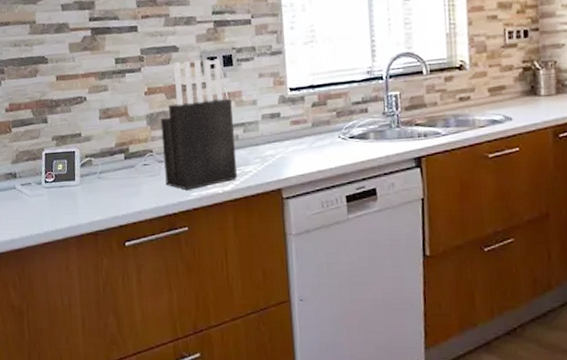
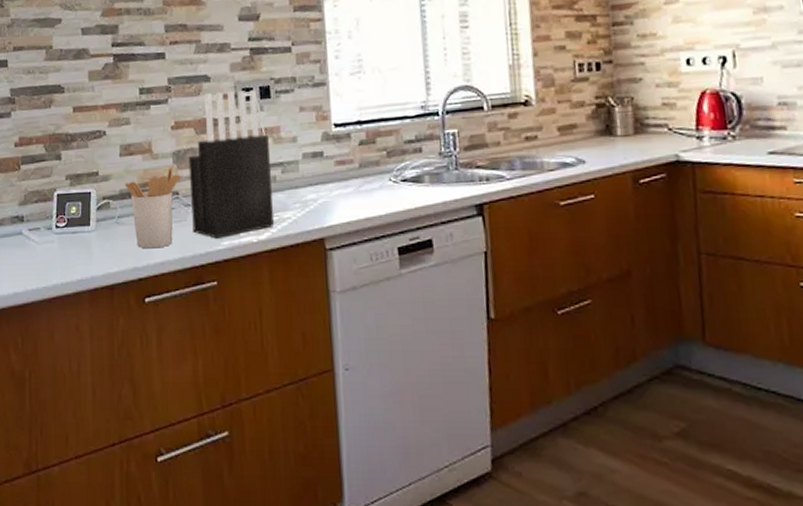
utensil holder: none [104,127,154,200] -> present [124,166,181,249]

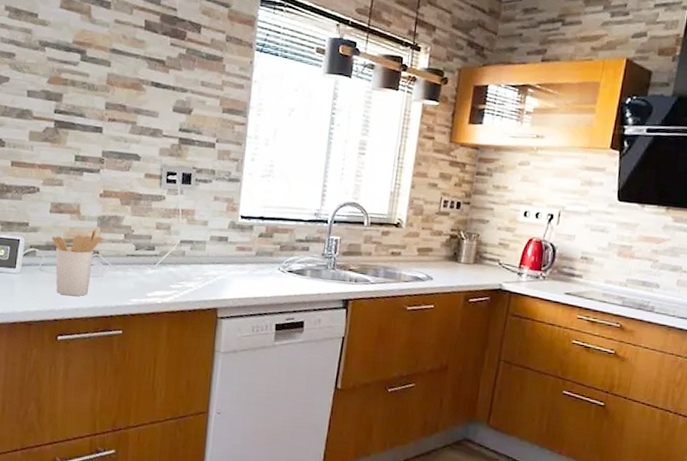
knife block: present [188,90,275,239] -> none [107,170,184,296]

